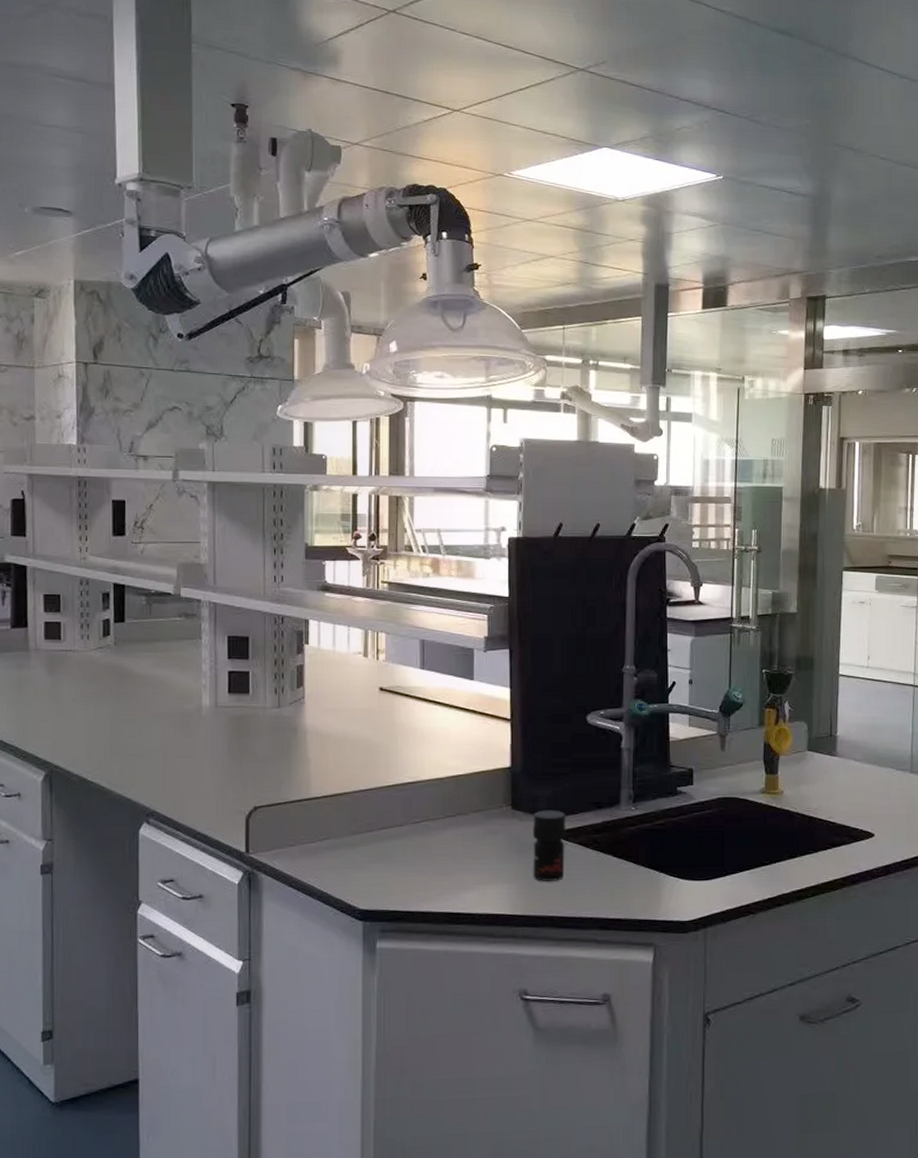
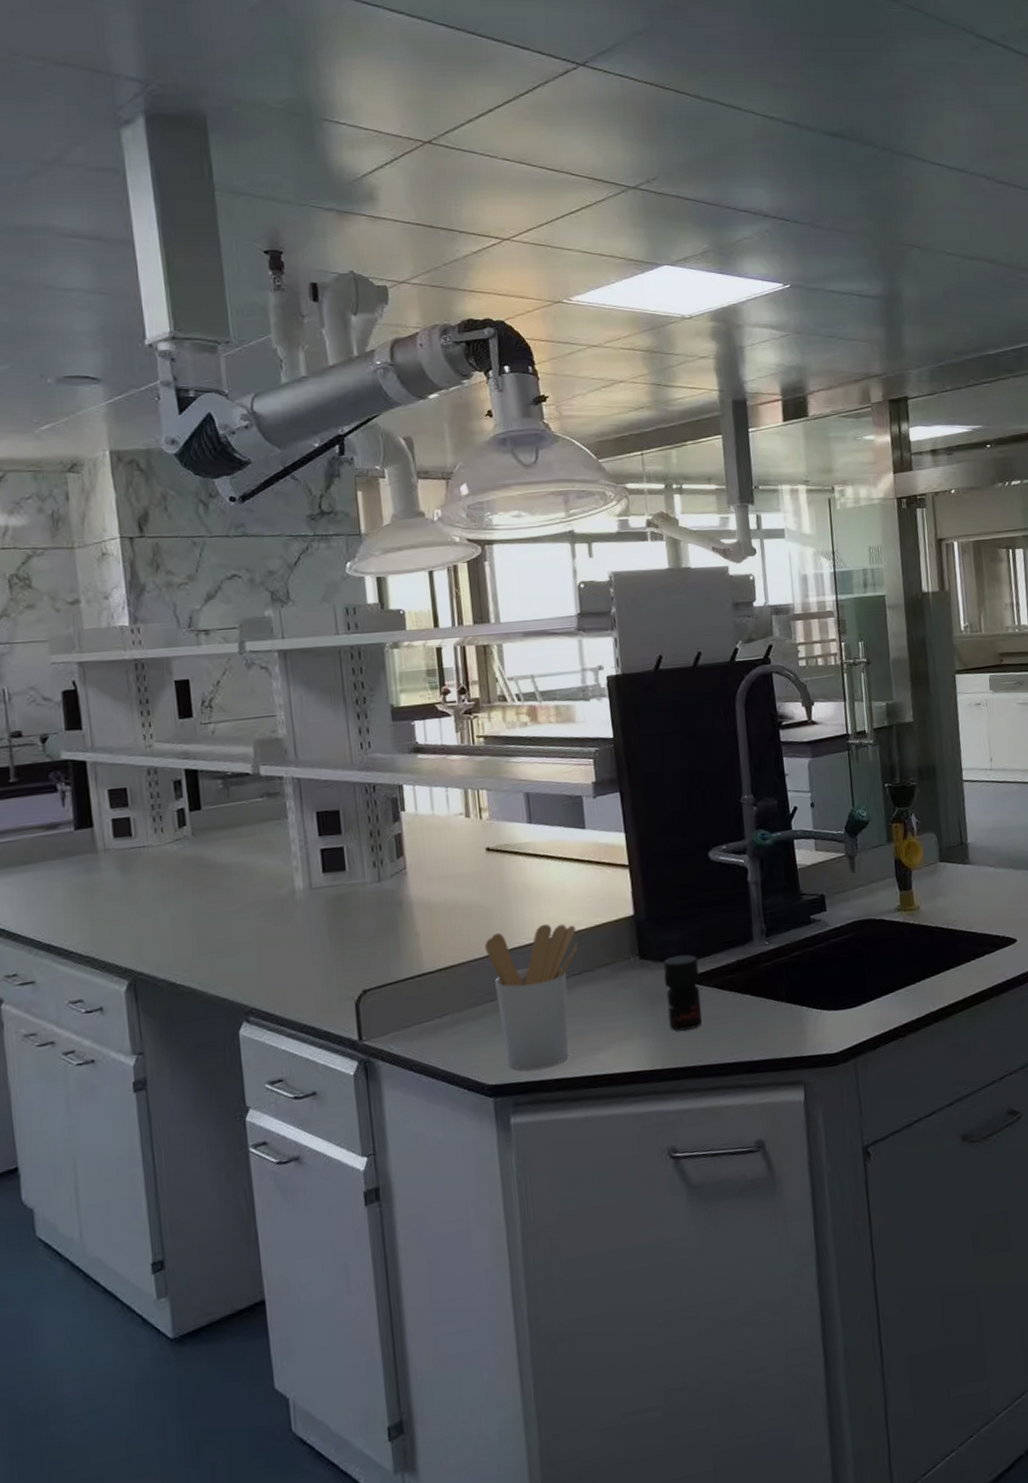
utensil holder: none [369,765,455,901] -> present [485,923,578,1071]

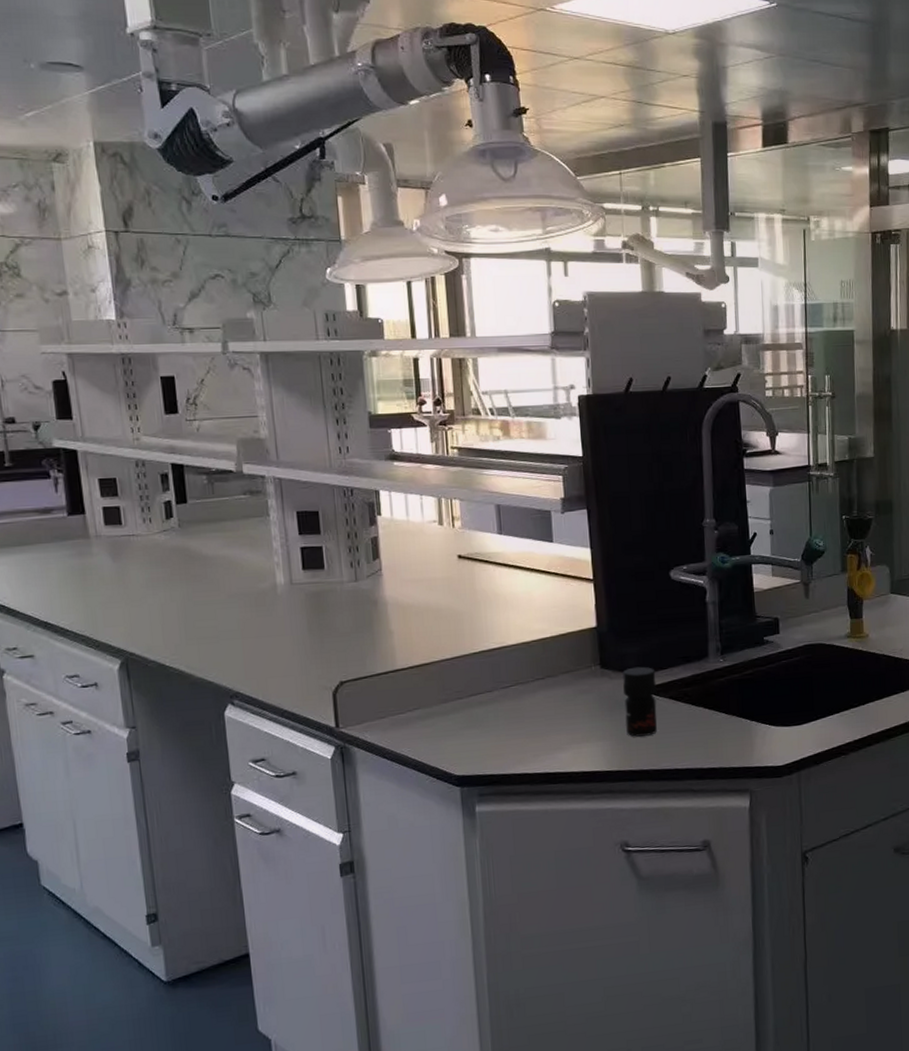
utensil holder: present [485,923,578,1071] -> none [455,630,542,765]

